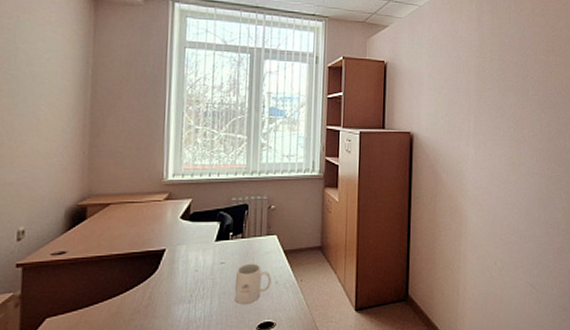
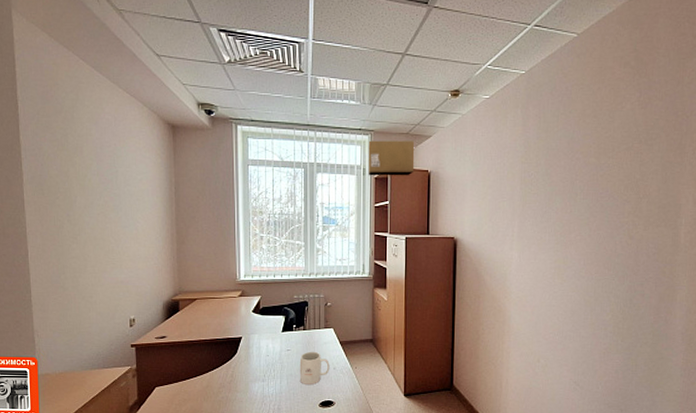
box: none [321,27,371,67] -> present [368,140,415,176]

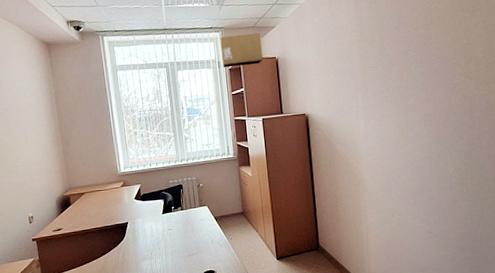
mug: present [299,351,330,386] -> none [181,228,208,259]

